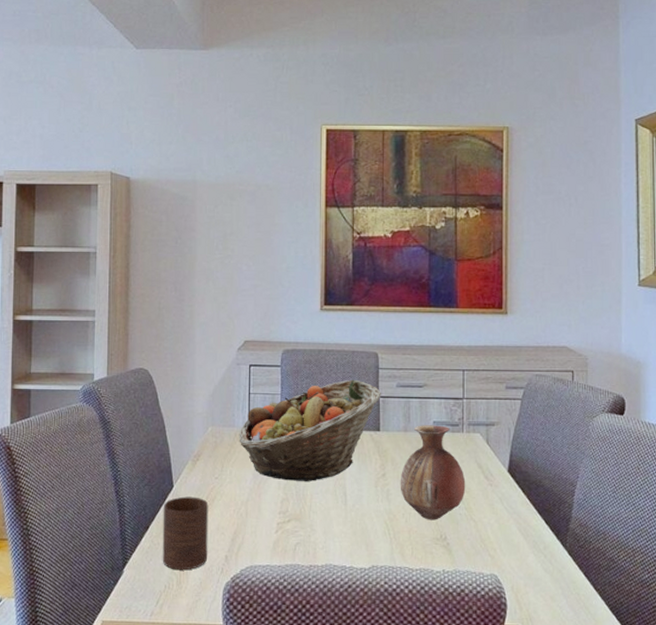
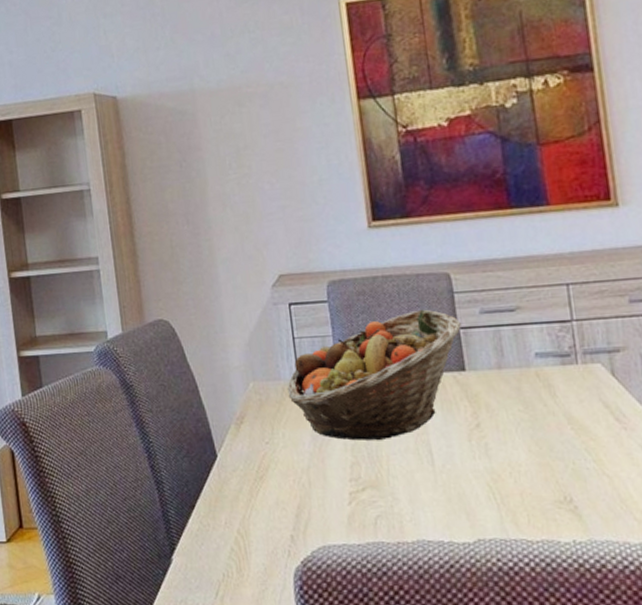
cup: present [162,496,209,571] -> none [208,467,270,555]
vase: present [400,425,466,520] -> none [500,357,591,479]

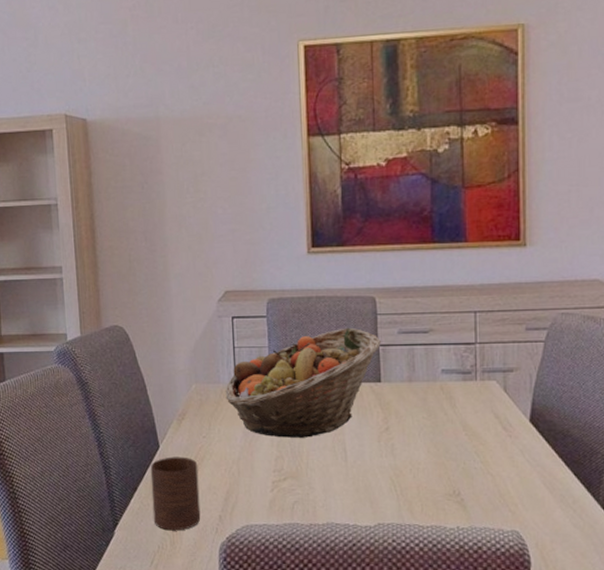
cup: none [208,467,270,555] -> present [150,457,201,531]

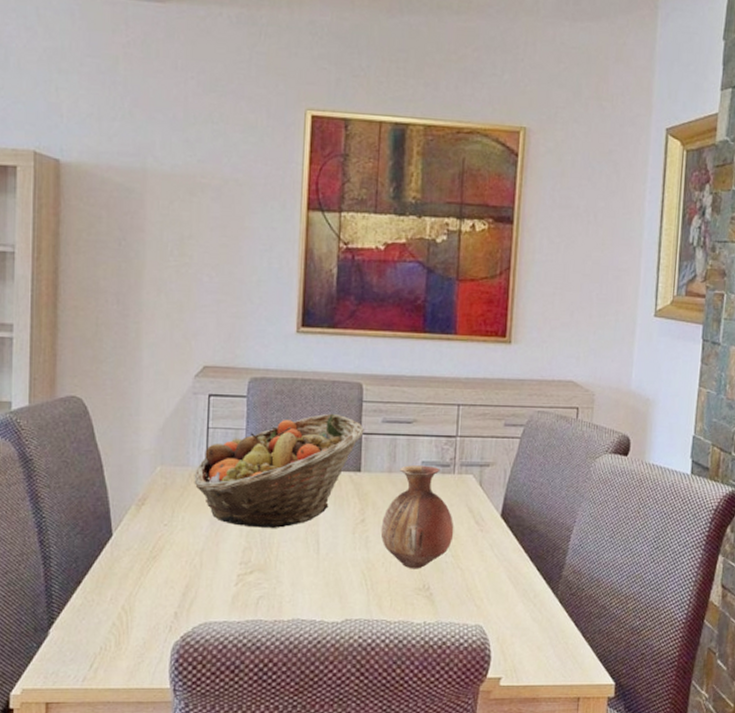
cup: present [150,457,201,531] -> none [97,546,155,630]
vase: none [405,373,481,475] -> present [380,465,454,569]

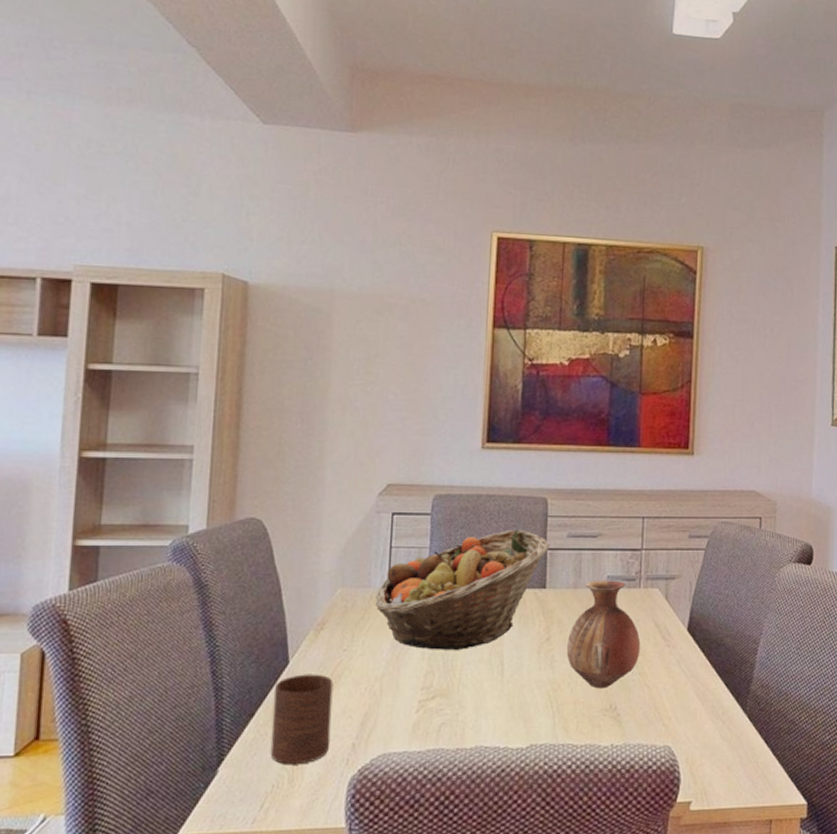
cup: none [97,546,155,630] -> present [270,674,334,765]

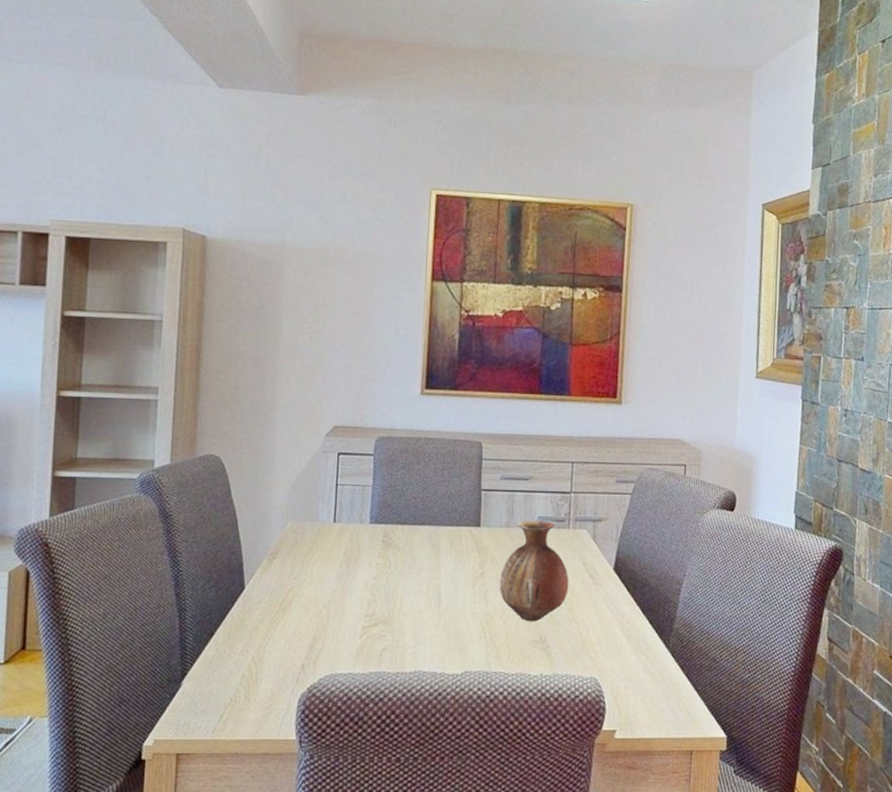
cup: present [270,674,334,765] -> none [228,599,285,681]
fruit basket: present [375,529,549,651] -> none [322,470,484,582]

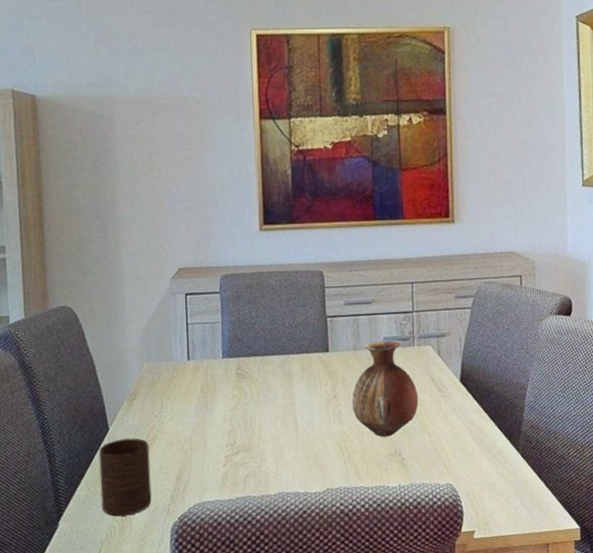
cup: none [228,599,285,681] -> present [98,438,152,517]

